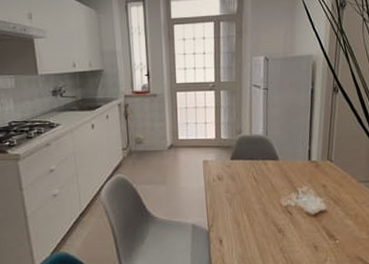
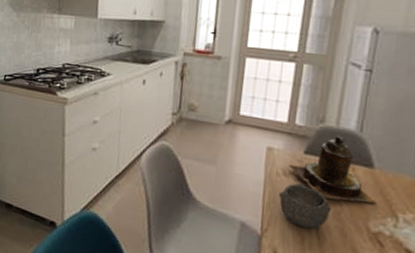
bowl: none [217,183,255,216] -> present [278,183,332,229]
teapot: none [220,141,284,190] -> present [288,135,377,204]

